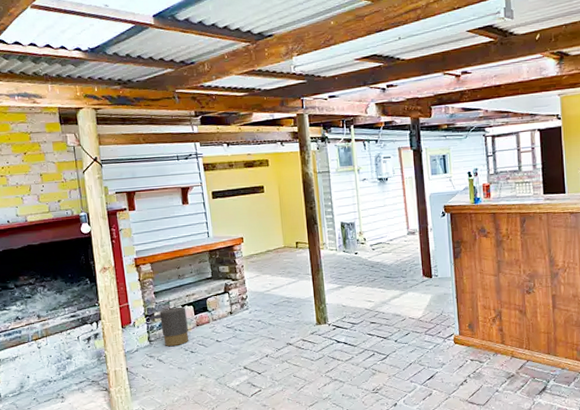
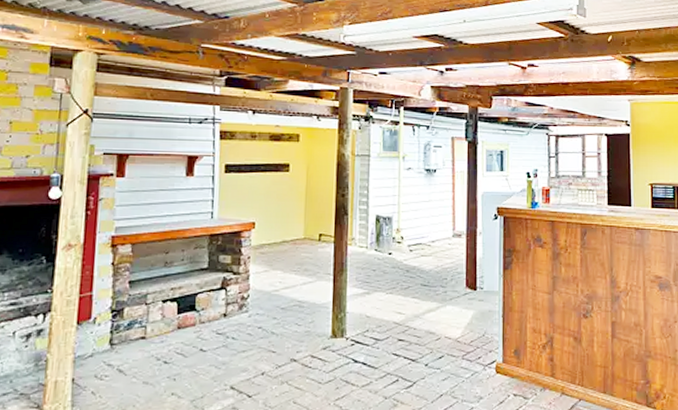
trash can: present [149,306,189,346] -> none [116,302,168,352]

